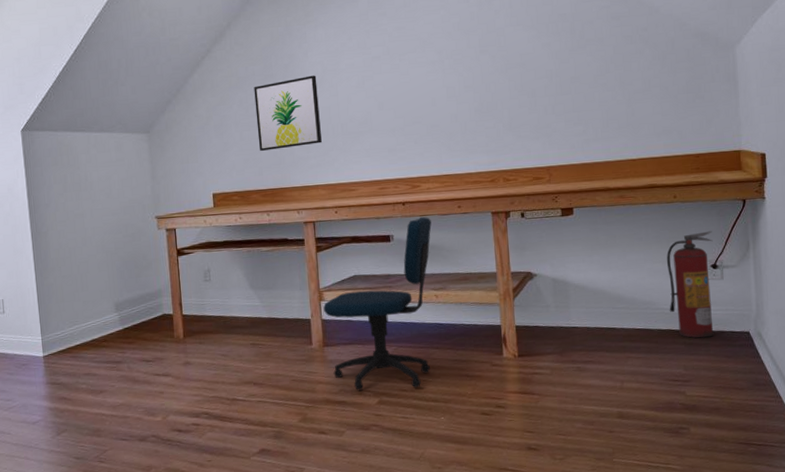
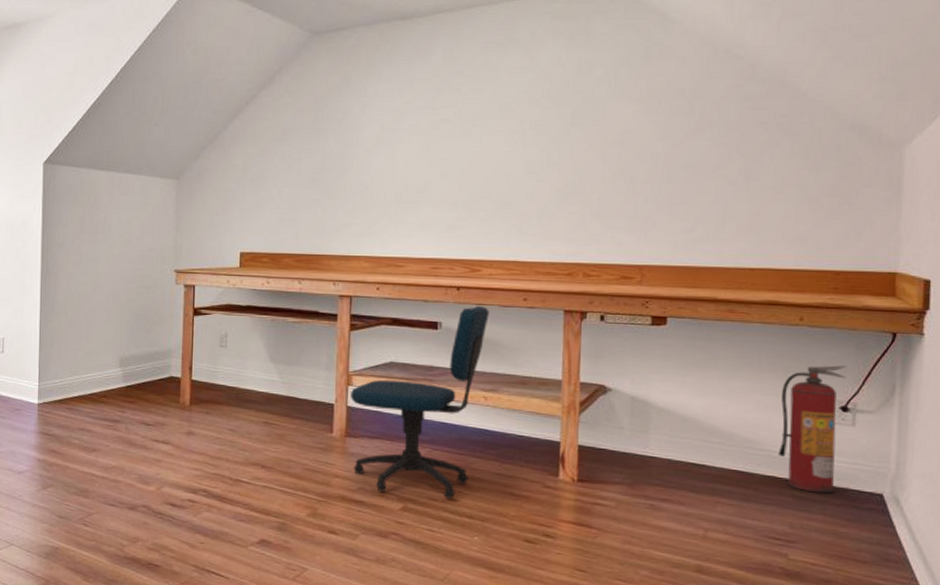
wall art: present [254,75,322,152] -> none [298,133,373,212]

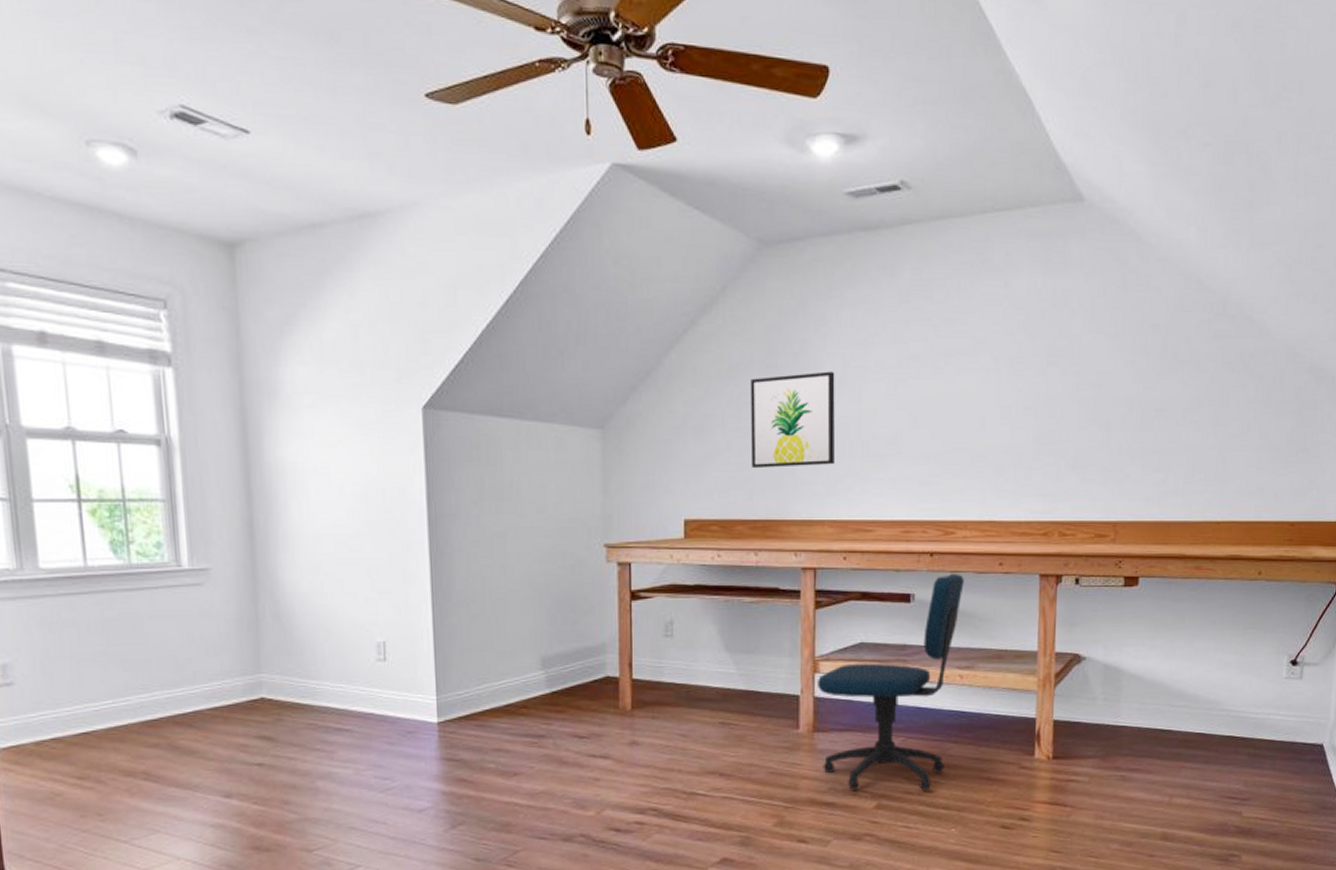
wall art: none [298,133,373,212] -> present [750,371,835,469]
fire extinguisher: present [778,365,847,494] -> none [1236,619,1297,749]

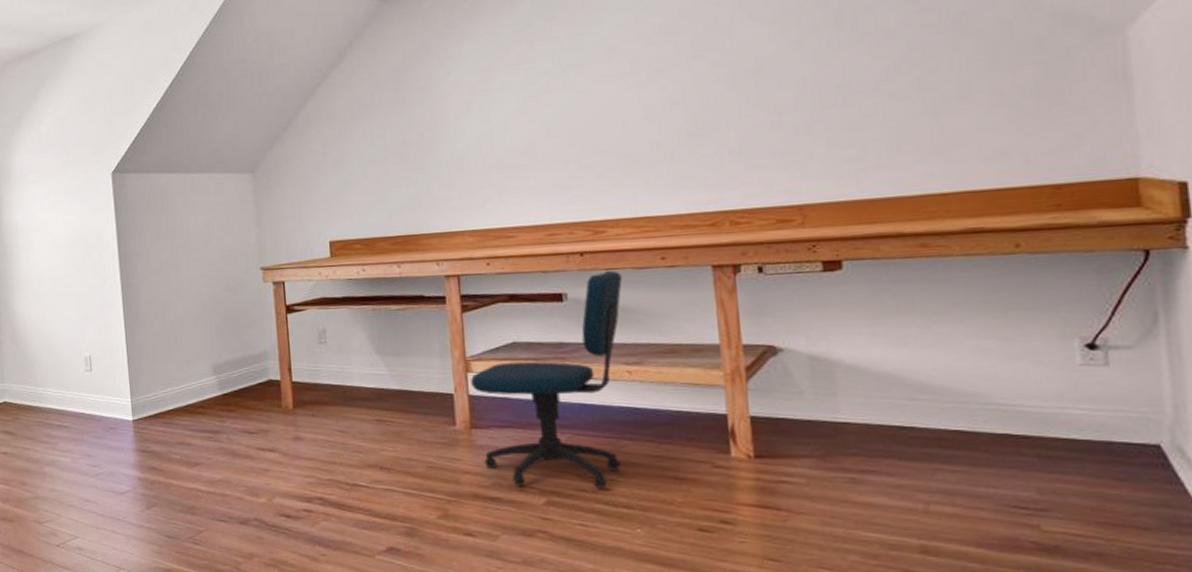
wall art: present [750,371,835,469] -> none [381,98,469,192]

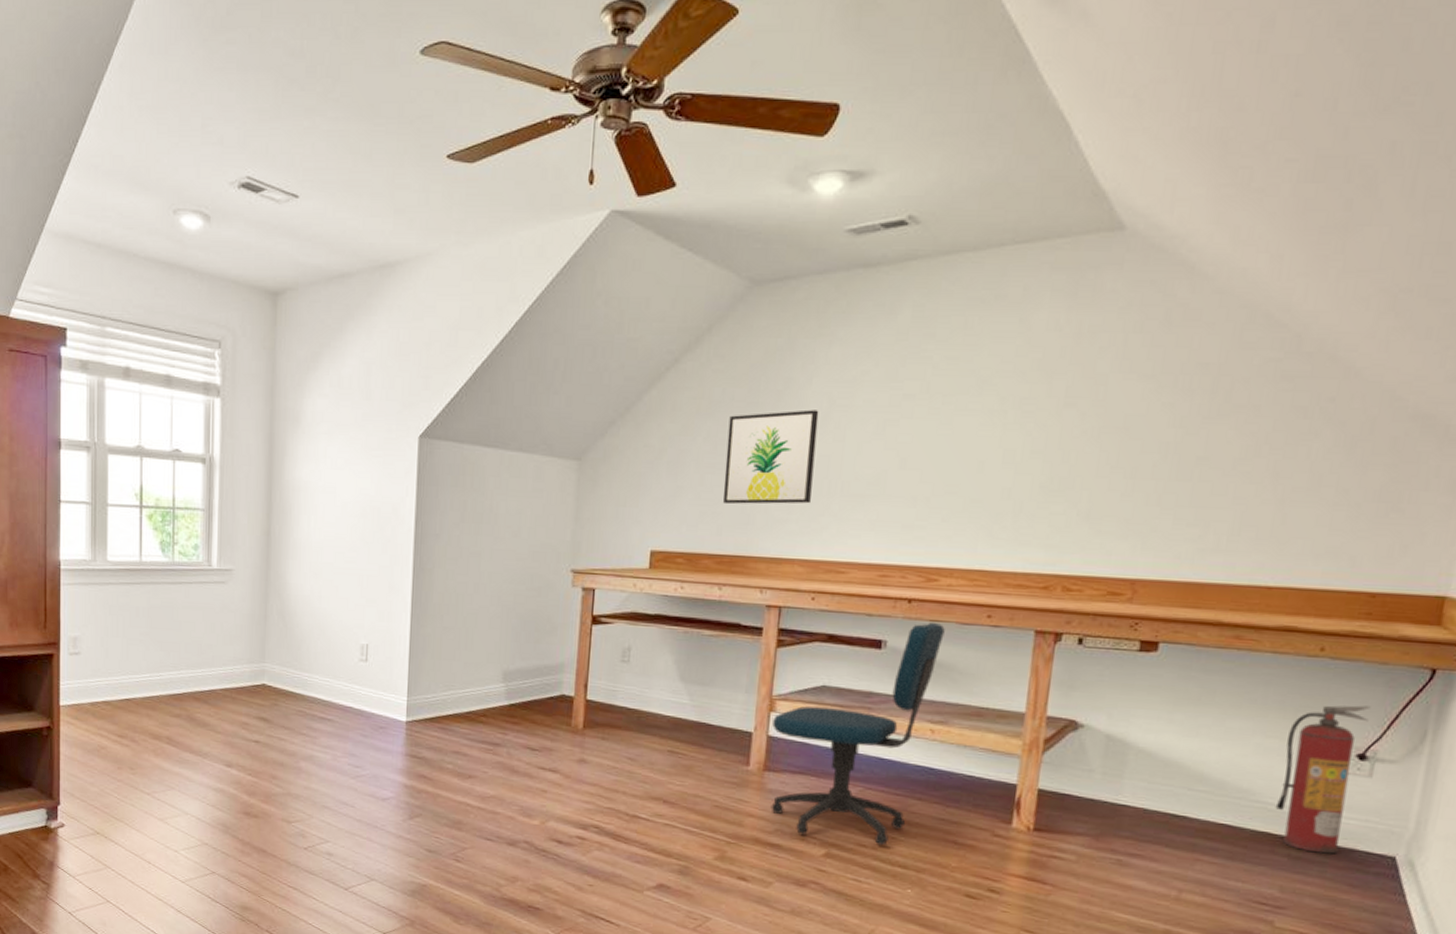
wall art: none [381,98,469,192] -> present [722,409,819,505]
fire extinguisher: none [1003,295,1093,449] -> present [1275,705,1371,854]

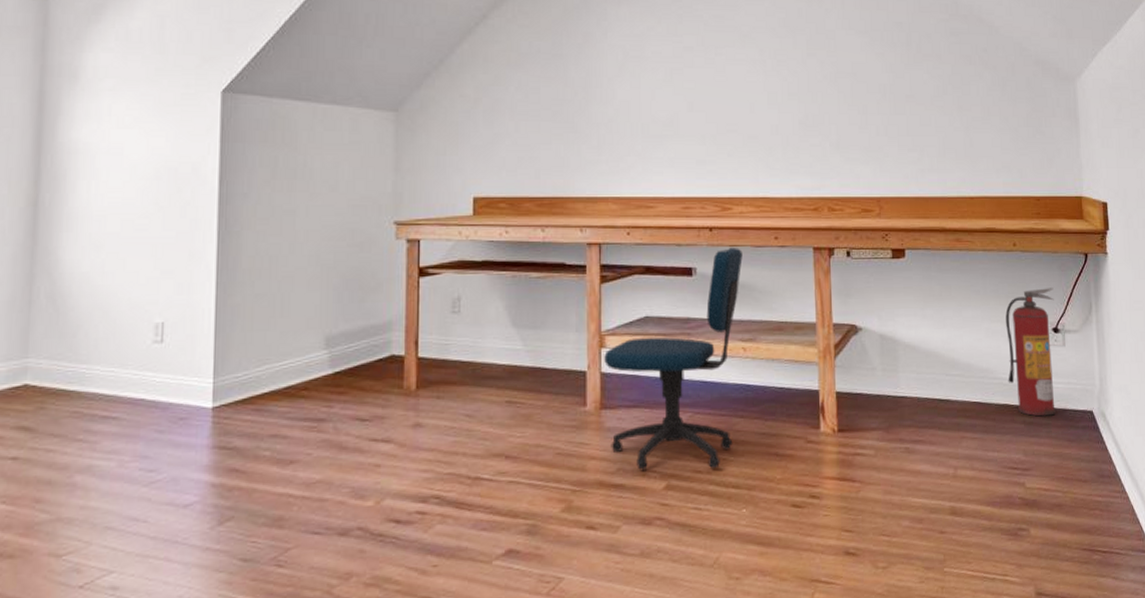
wall art: present [722,409,819,505] -> none [538,60,617,149]

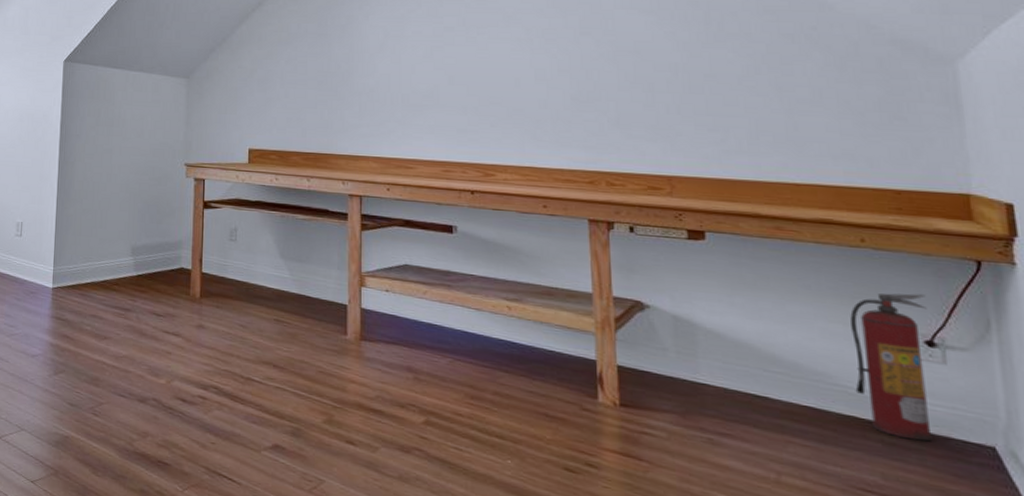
office chair: present [604,247,743,470] -> none [364,210,507,416]

